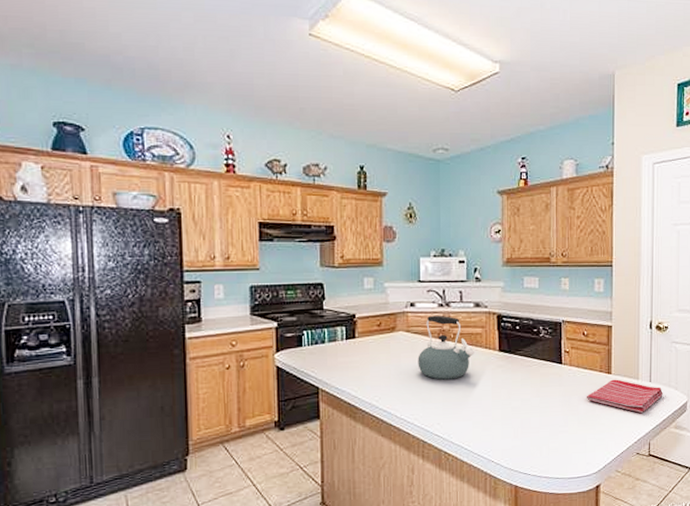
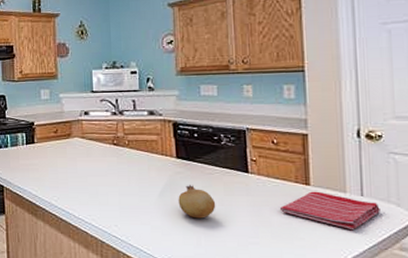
kettle: present [418,315,474,380] -> none [93,122,150,184]
fruit: none [499,378,533,411] -> present [178,185,216,219]

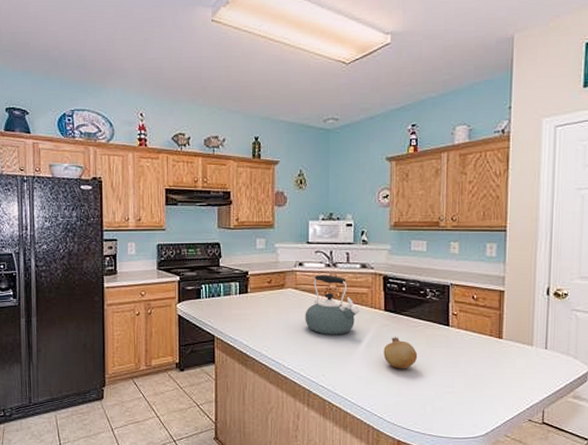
kettle: none [93,122,150,184] -> present [305,274,360,335]
dish towel: present [279,191,380,231] -> none [474,344,560,381]

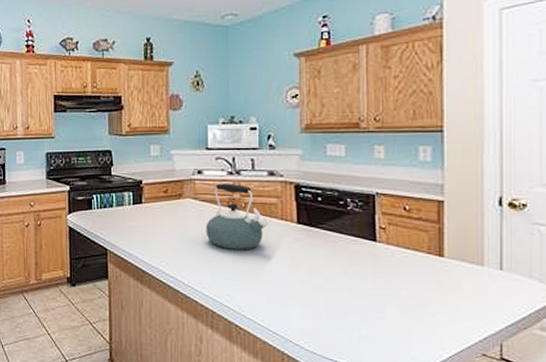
fruit: present [383,337,418,369] -> none [298,253,339,290]

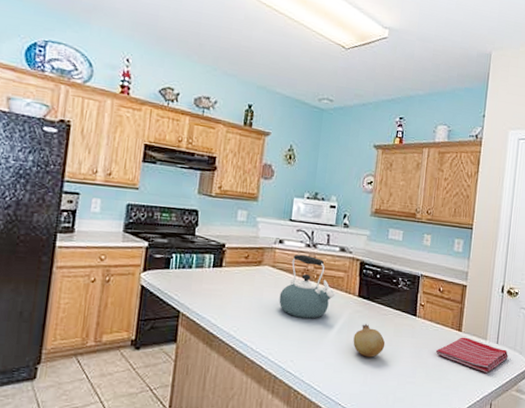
fruit: none [298,253,339,290] -> present [353,324,386,358]
dish towel: none [409,263,521,308] -> present [435,337,508,374]

